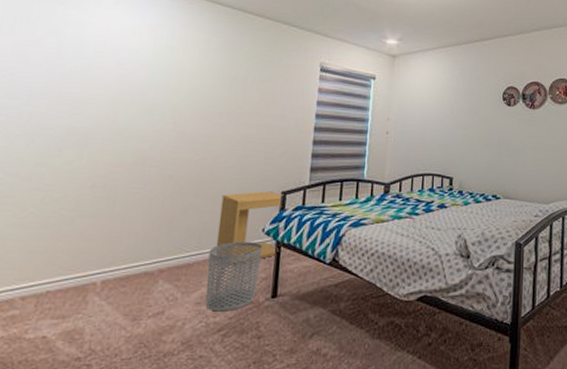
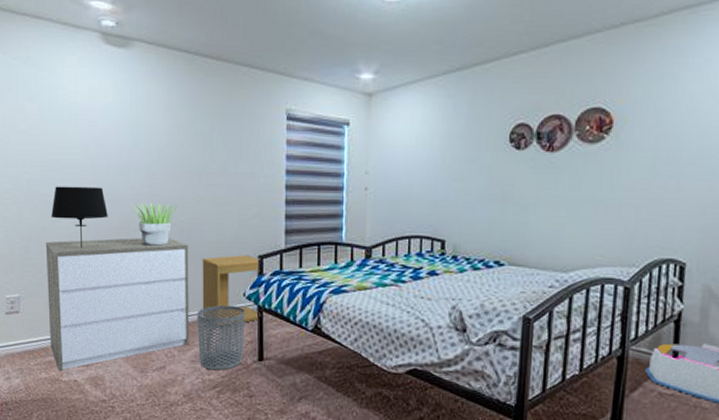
dresser: none [17,174,210,327] -> present [45,238,189,371]
table lamp: none [50,120,122,185] -> present [51,186,108,248]
potted plant: none [150,139,203,182] -> present [131,202,178,246]

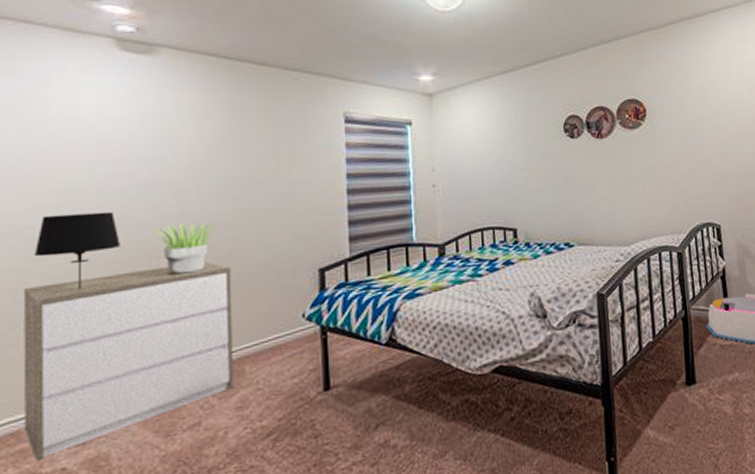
waste bin: present [197,305,245,371] -> none [243,330,306,415]
side table: present [202,255,261,327] -> none [249,270,324,359]

